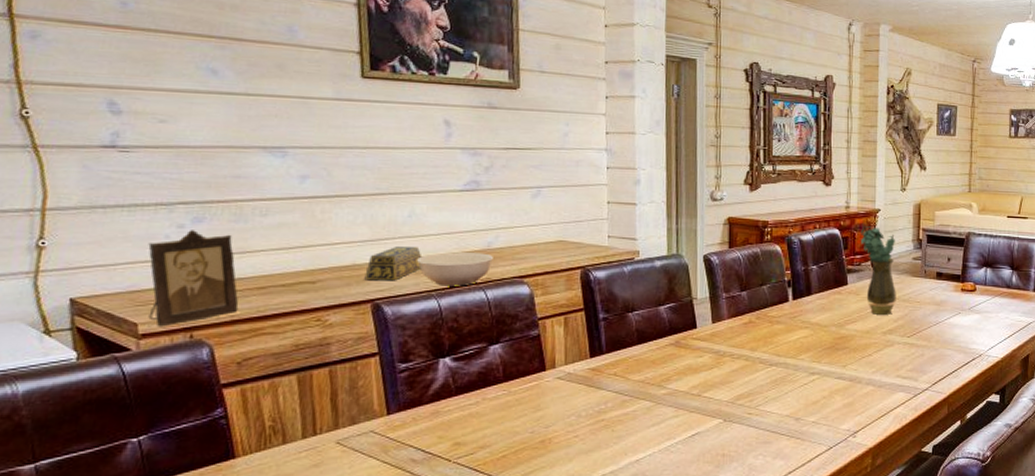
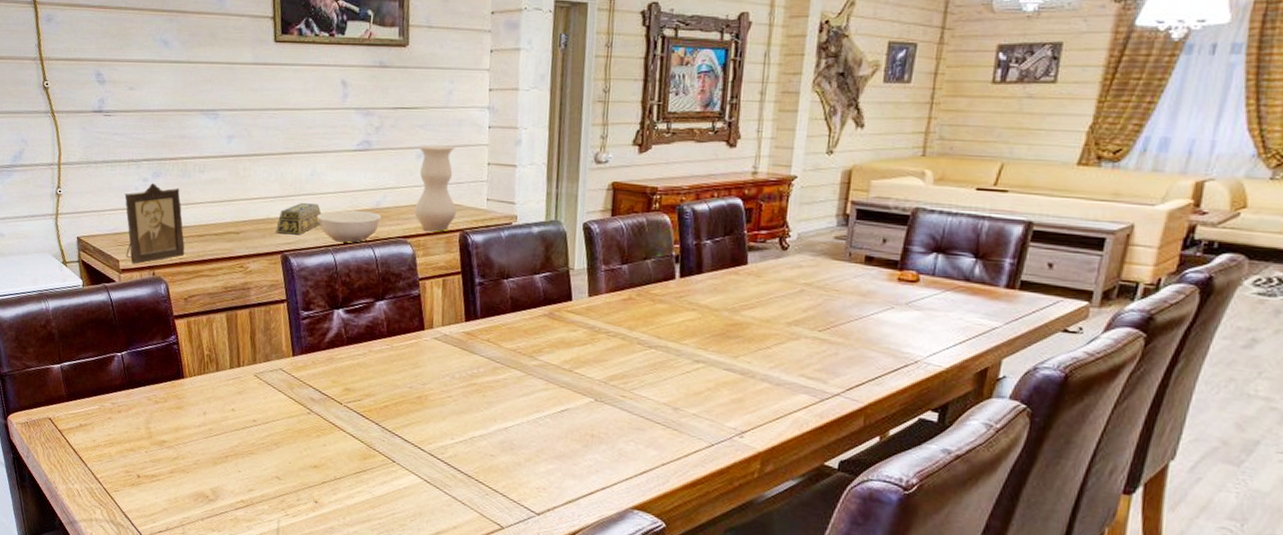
vase: none [531,184,577,270] -> present [414,144,457,232]
vase: present [860,223,896,315] -> none [768,193,813,303]

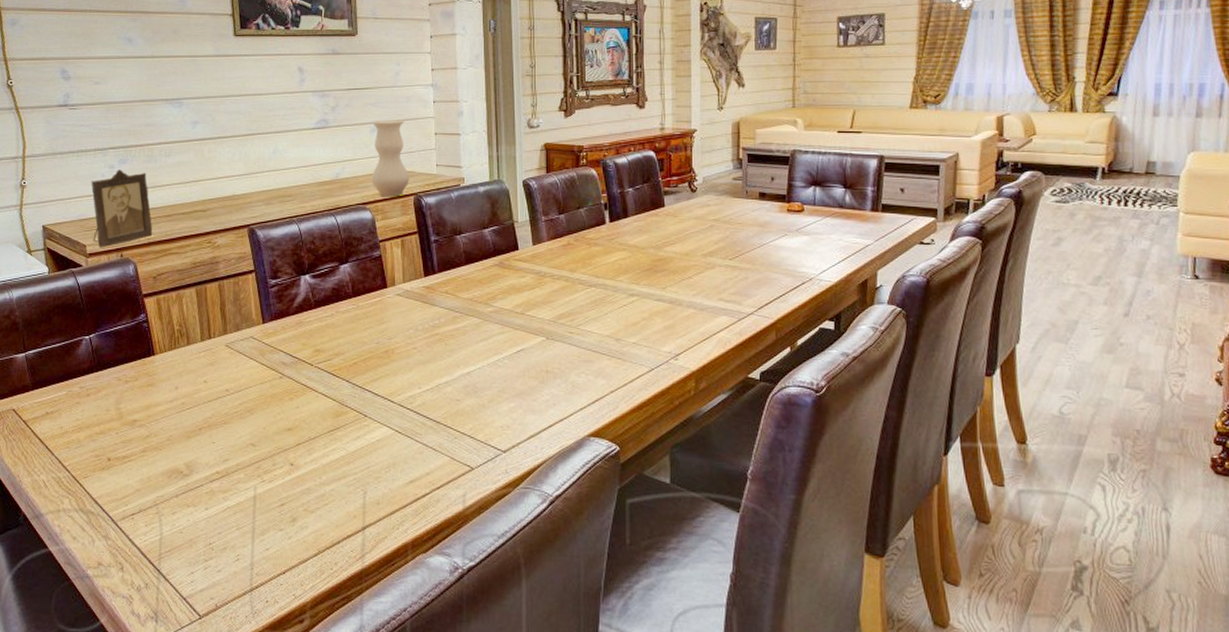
decorative box: present [276,203,322,235] -> none [242,179,285,209]
bowl: present [317,210,381,243] -> none [281,183,341,213]

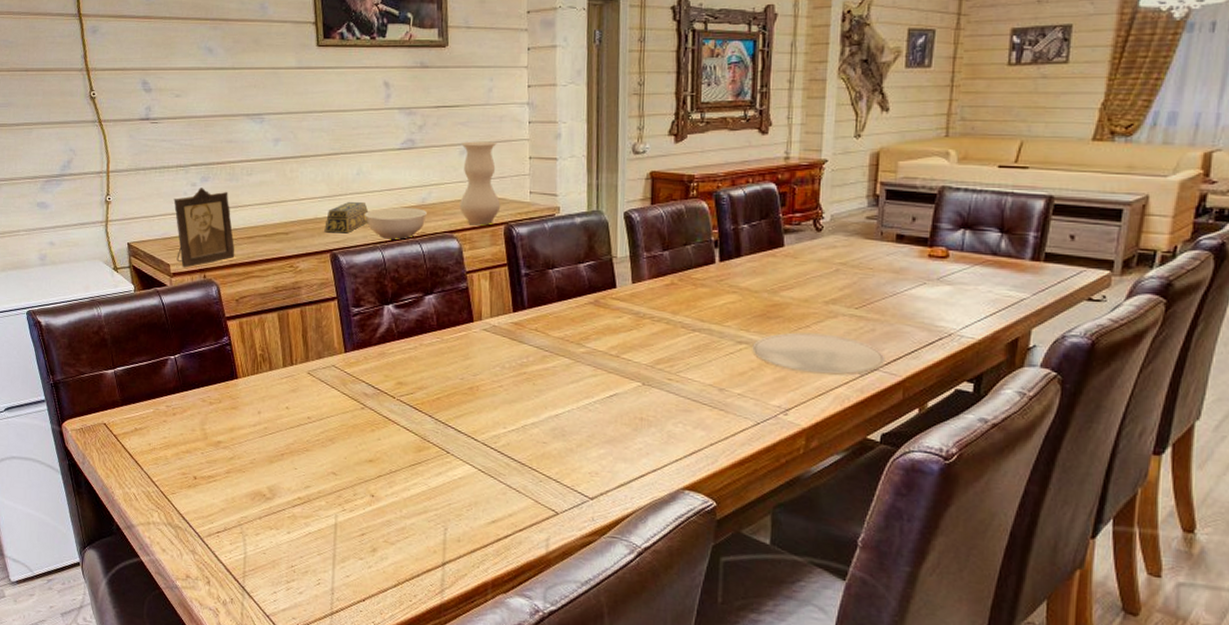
decorative box: none [242,179,285,209] -> present [324,202,369,234]
bowl: none [281,183,341,213] -> present [365,207,427,240]
plate: none [643,283,759,322] -> present [752,332,886,376]

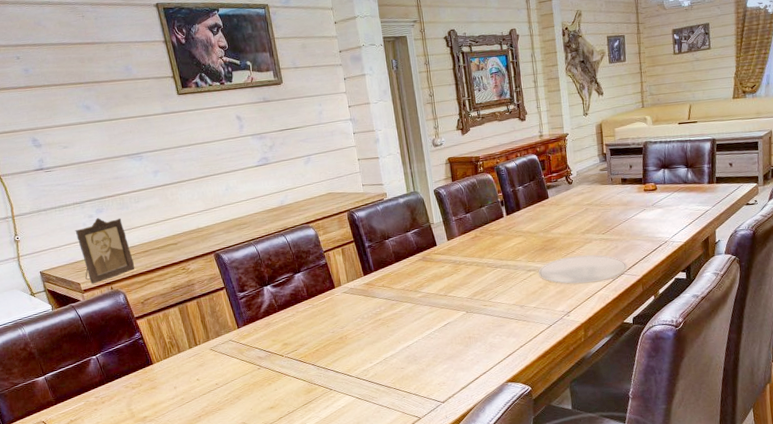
decorative box: present [324,202,369,234] -> none [206,211,240,239]
bowl: present [365,207,427,240] -> none [237,209,287,236]
vase: present [459,141,501,226] -> none [304,151,342,216]

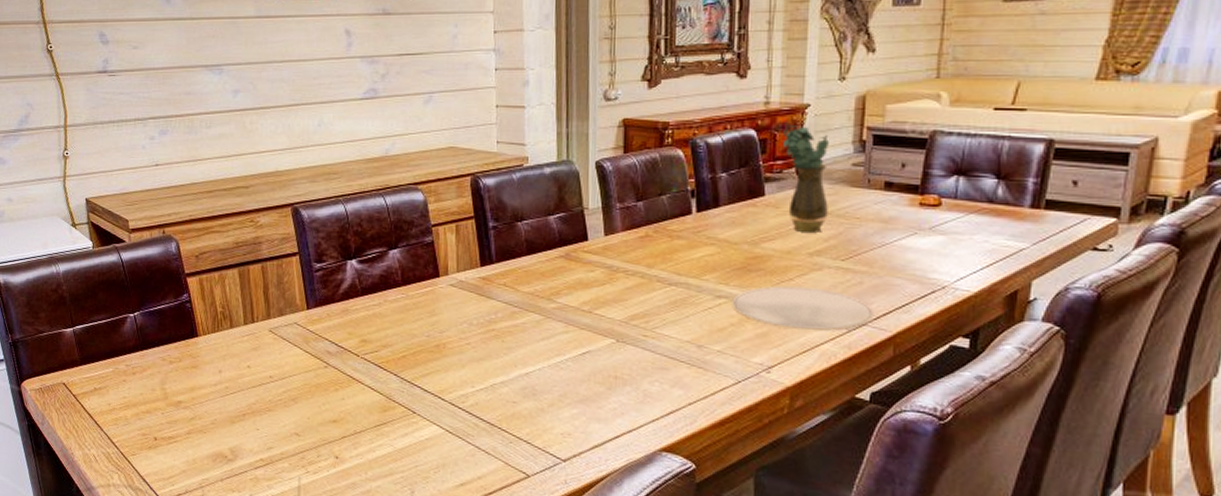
photo frame: present [75,218,135,284] -> none [132,141,195,224]
vase: none [553,147,590,219] -> present [782,122,829,232]

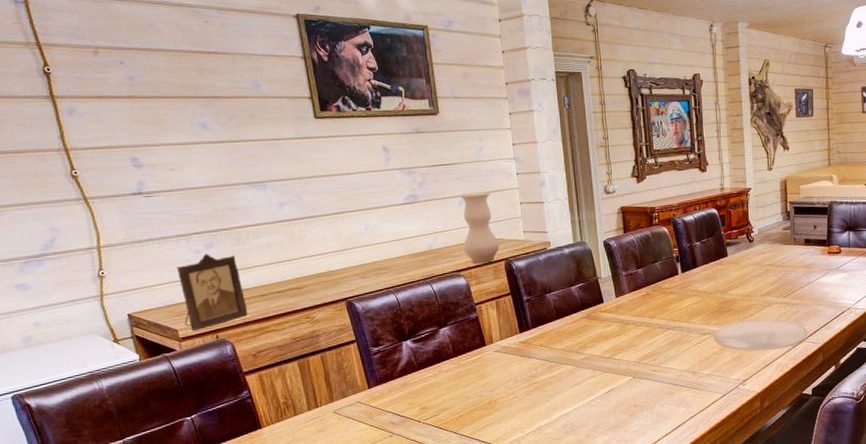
photo frame: none [132,141,195,224] -> present [176,254,248,332]
vase: none [424,90,467,177] -> present [459,192,500,264]
vase: present [782,122,829,232] -> none [734,202,771,280]

